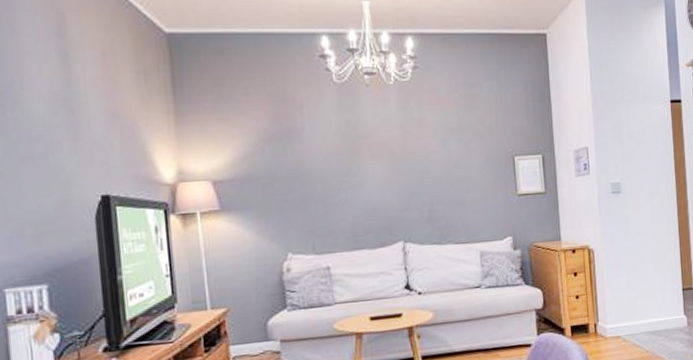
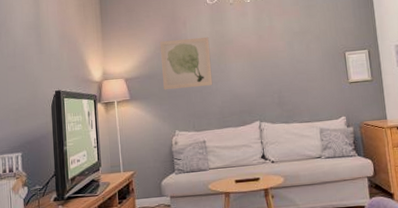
wall art: none [264,127,341,199] -> present [159,36,213,90]

